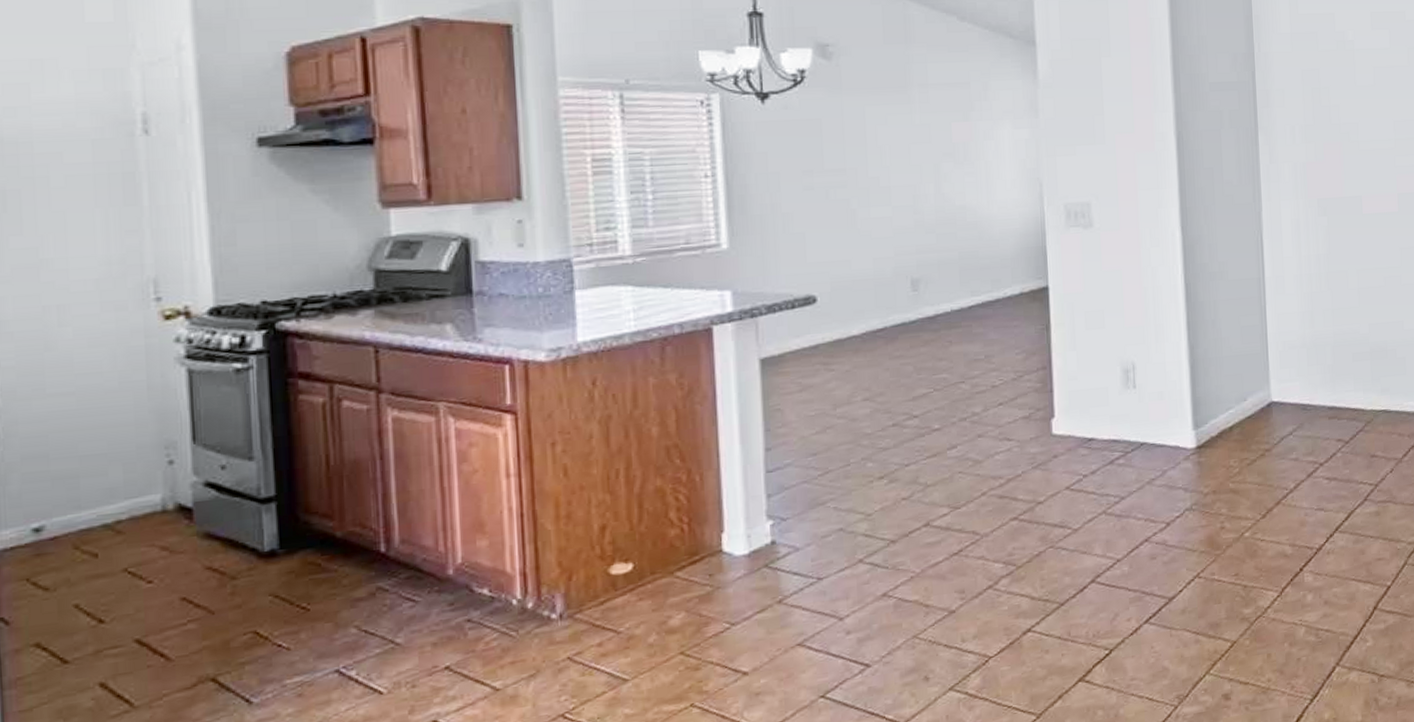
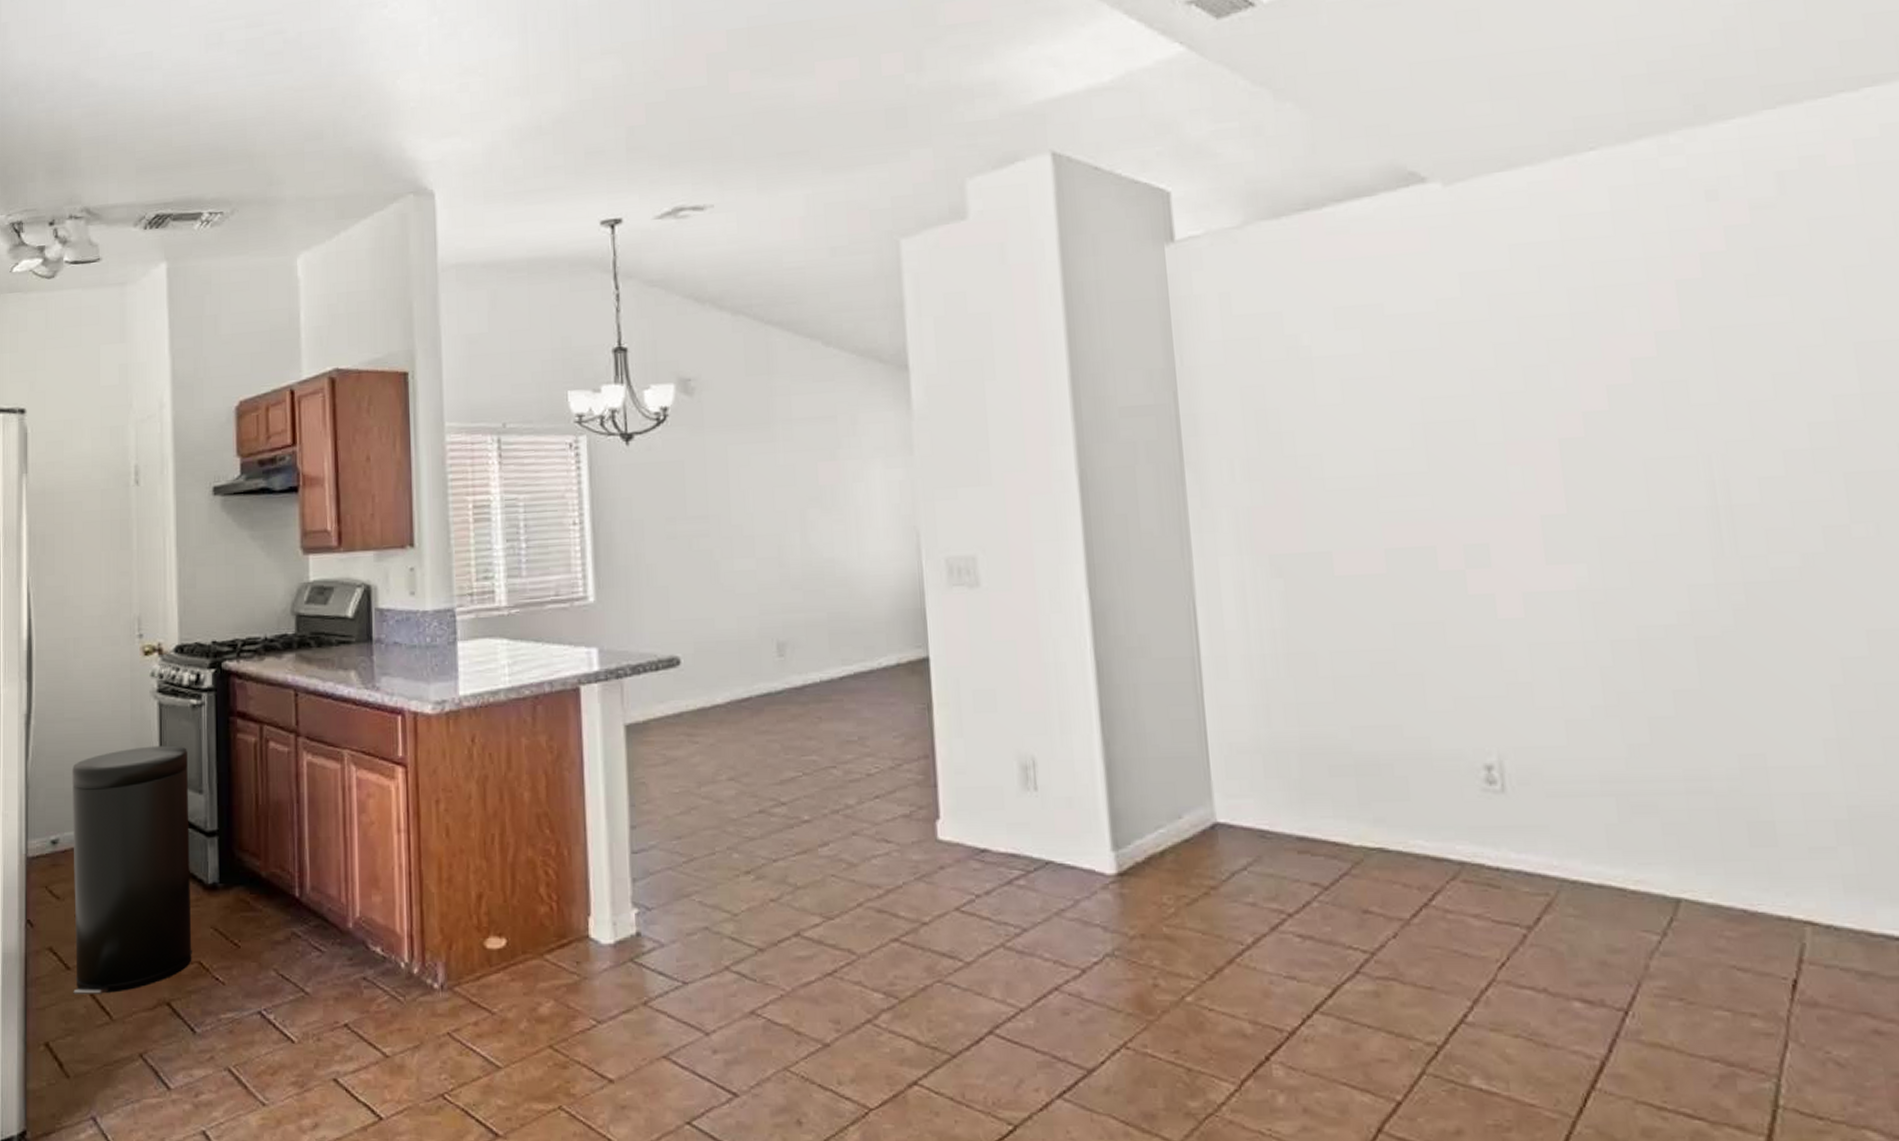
pedal bin: none [60,412,245,689] -> present [71,745,192,995]

